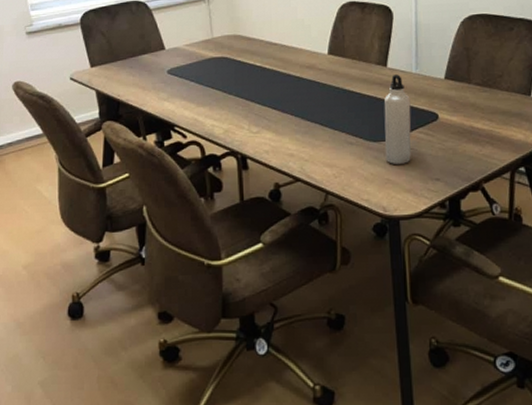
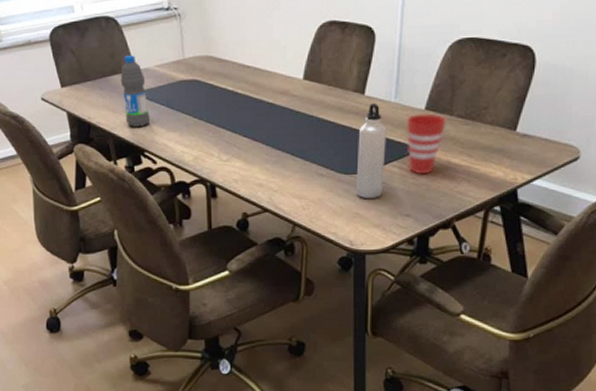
water bottle: none [150,36,179,104] -> present [120,55,150,128]
cup: none [427,82,466,139] -> present [405,113,447,174]

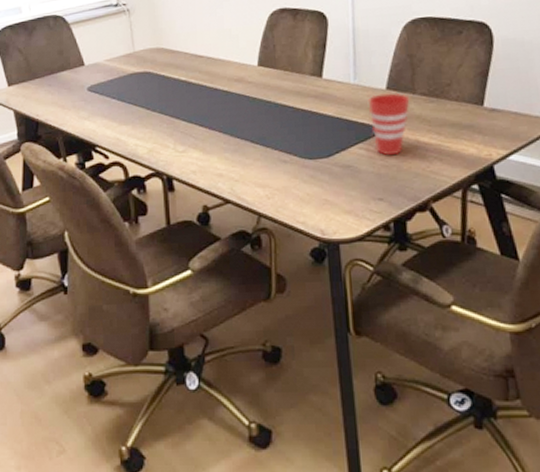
water bottle: present [120,55,150,128] -> none [69,51,101,123]
water bottle: present [355,103,387,198] -> none [319,86,351,183]

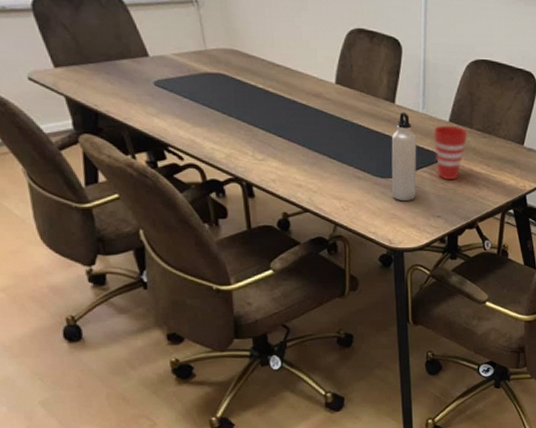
water bottle: none [319,86,351,183] -> present [391,112,417,201]

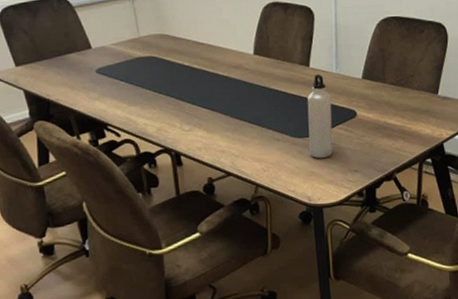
cup: present [433,125,468,180] -> none [347,81,381,134]

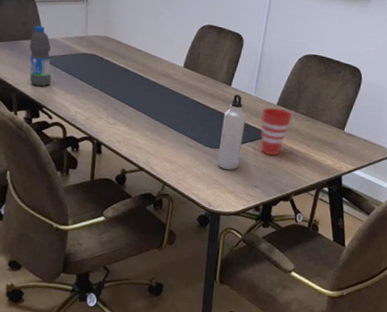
water bottle: none [77,34,110,103] -> present [29,26,51,87]
cup: none [347,81,381,134] -> present [260,107,293,155]

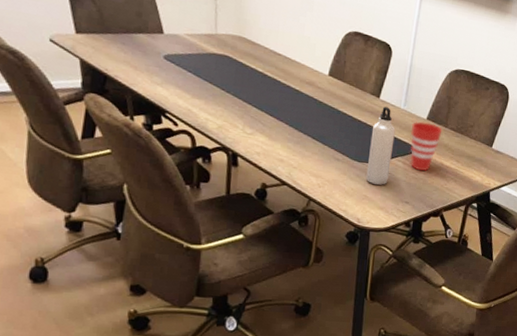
water bottle: present [29,26,51,87] -> none [146,18,175,89]

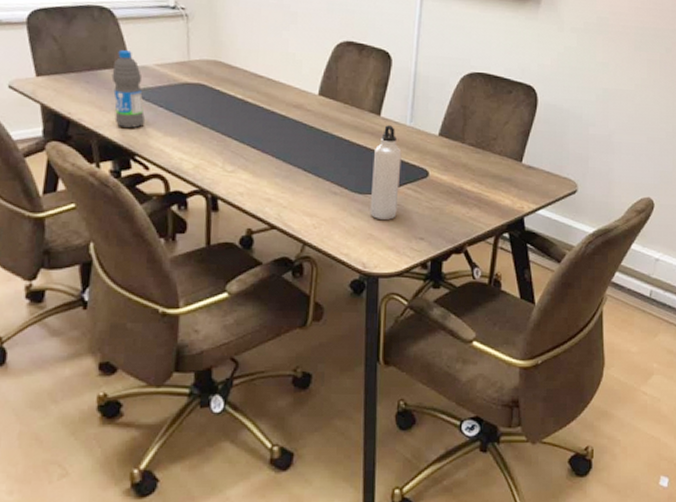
water bottle: none [146,18,175,89] -> present [111,50,145,129]
cup: present [410,121,443,171] -> none [420,139,459,198]

